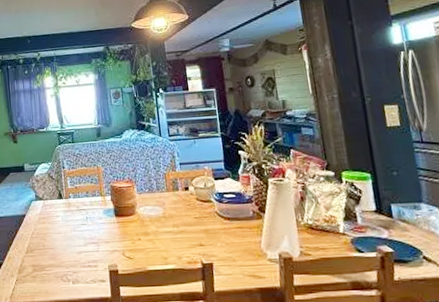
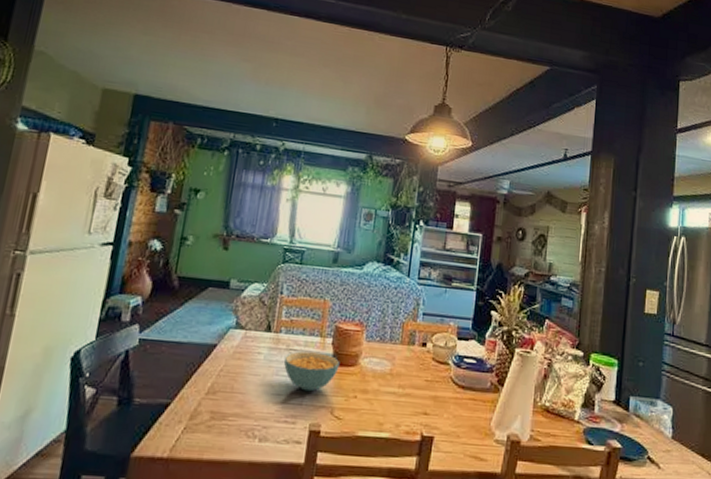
cereal bowl: none [77,208,121,240] -> present [283,351,340,392]

